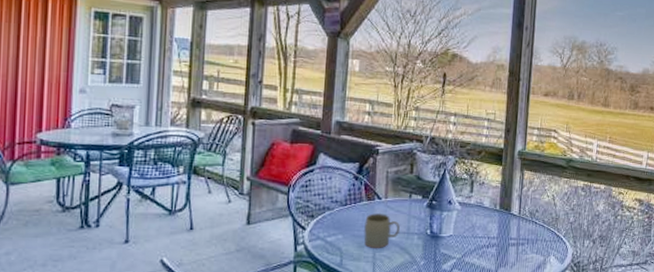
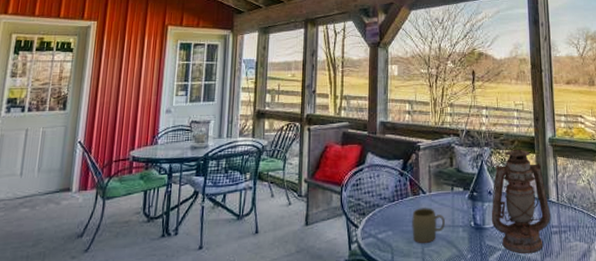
lantern: none [448,159,510,263] -> present [491,149,550,253]

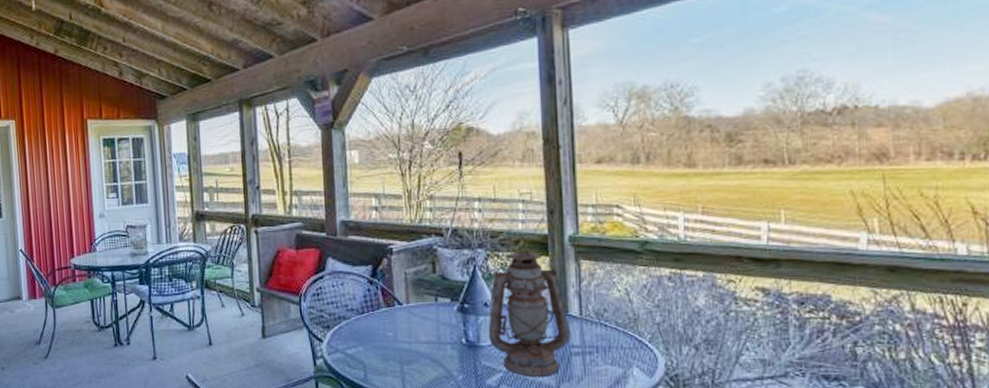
mug: present [412,208,445,243] -> none [386,321,428,361]

